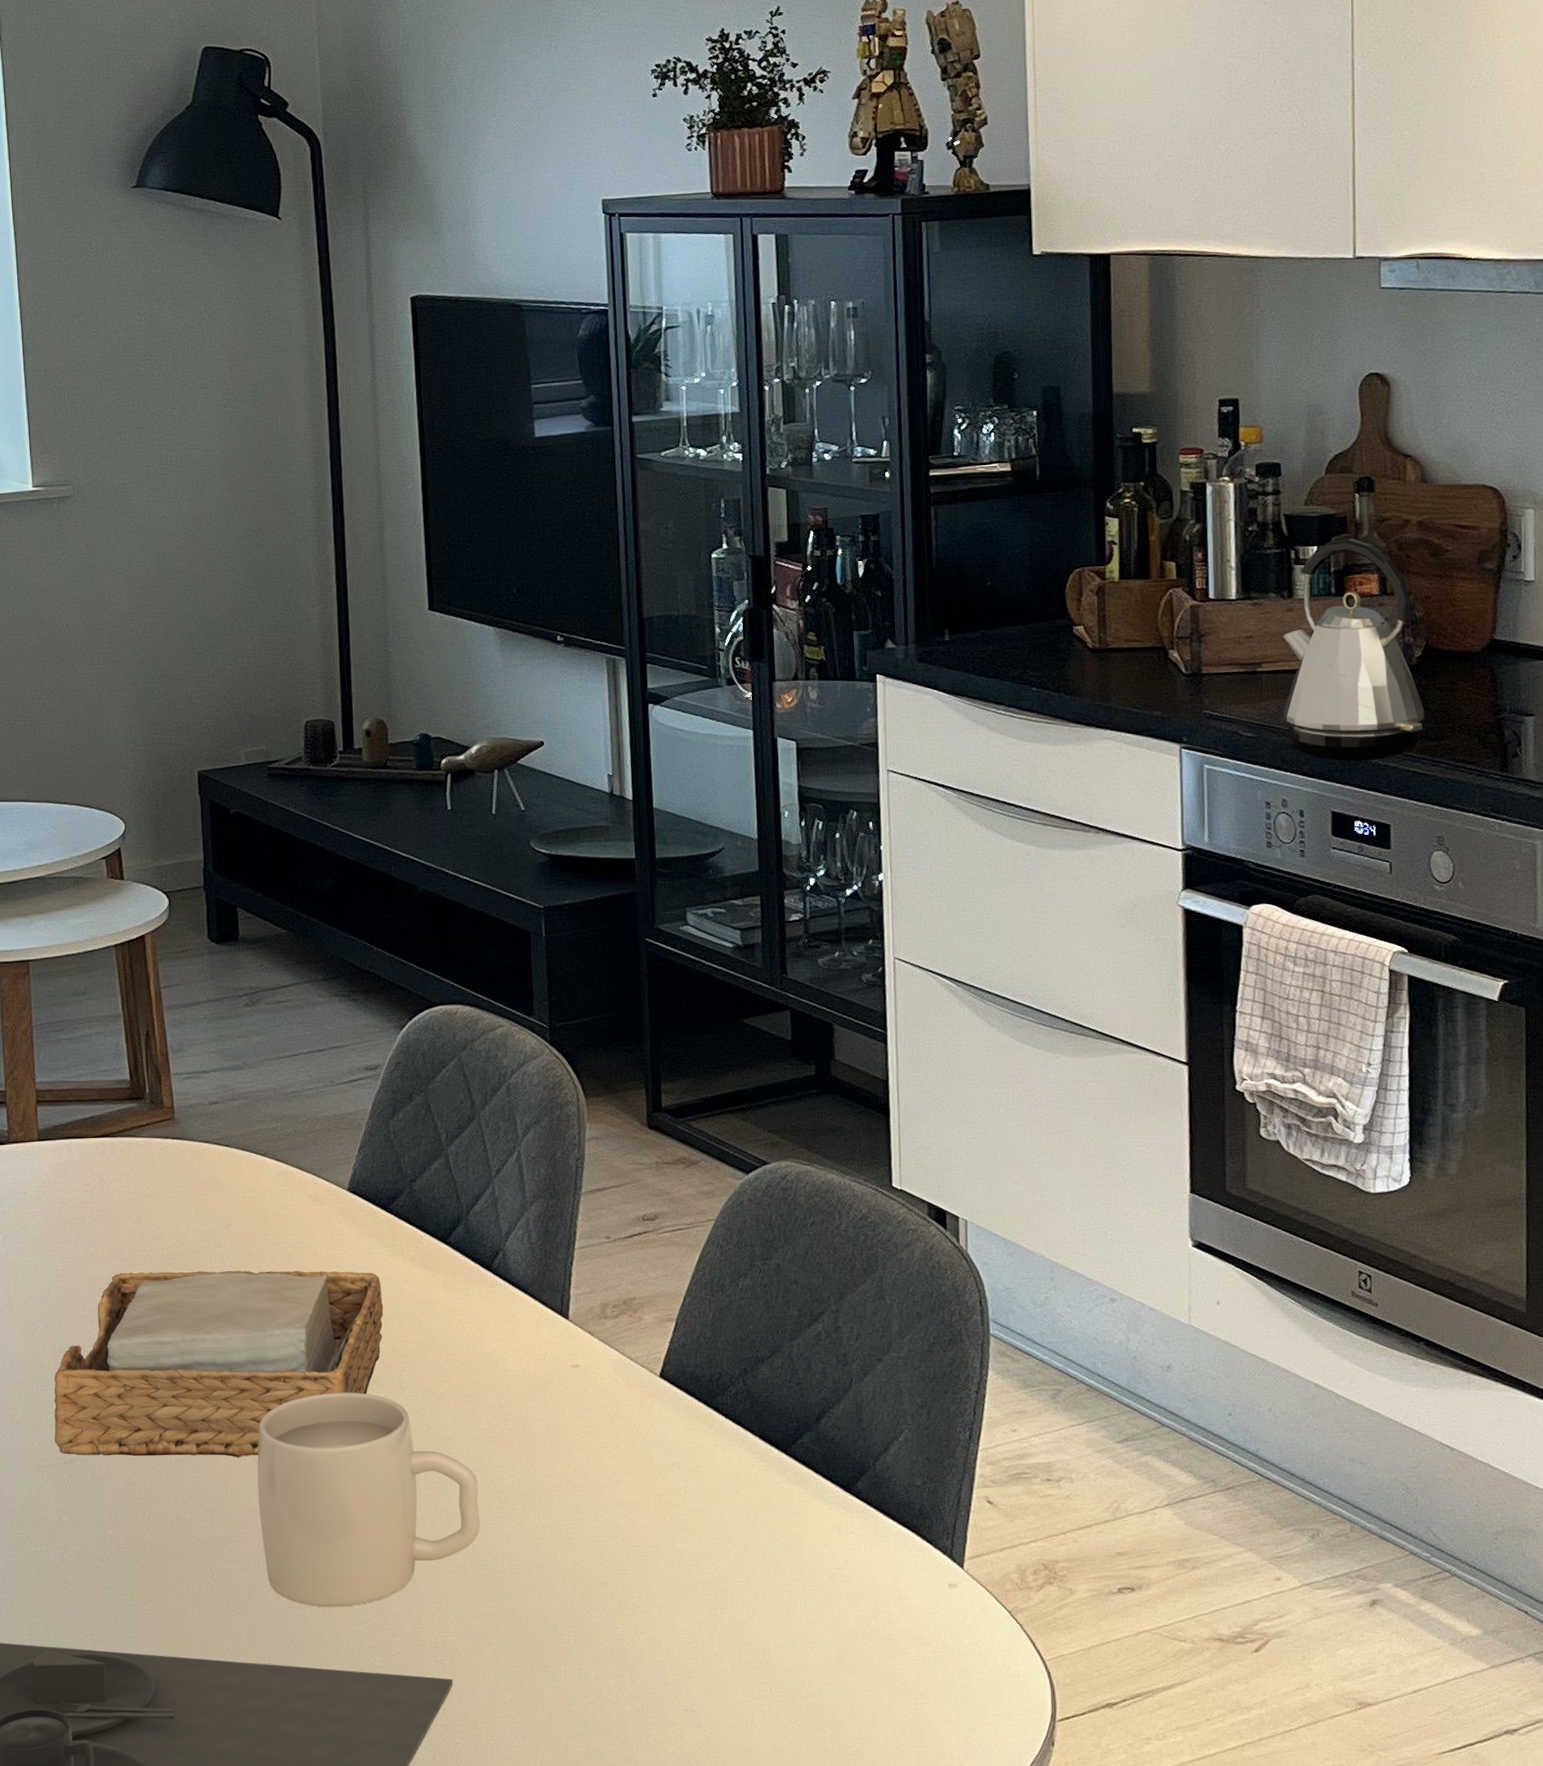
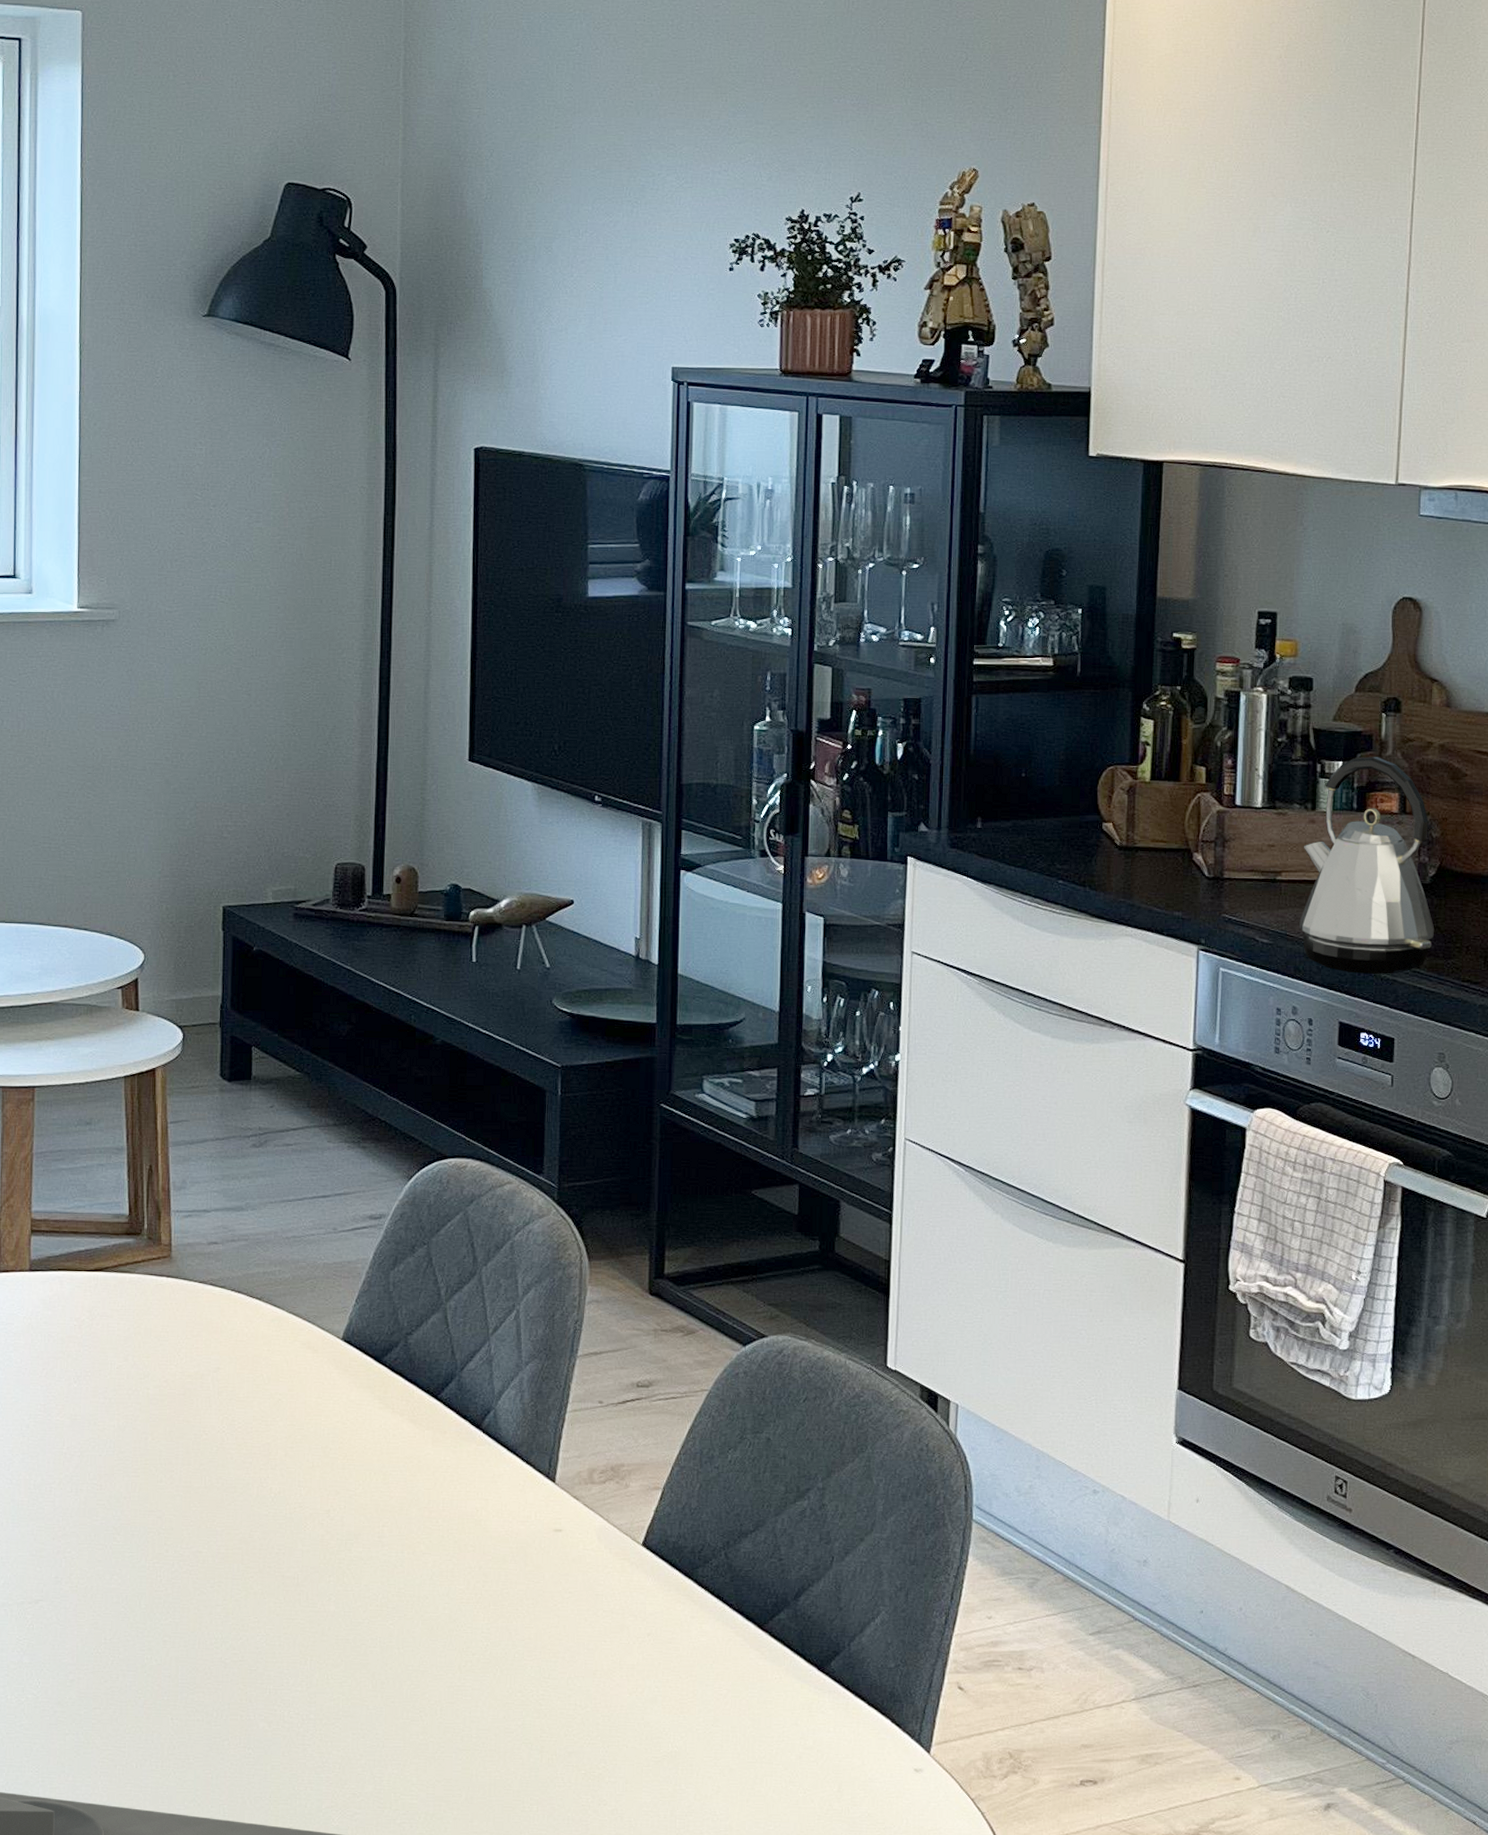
napkin holder: present [54,1270,384,1458] -> none [21,1411,369,1606]
mug: present [257,1392,480,1607] -> none [225,1544,451,1765]

